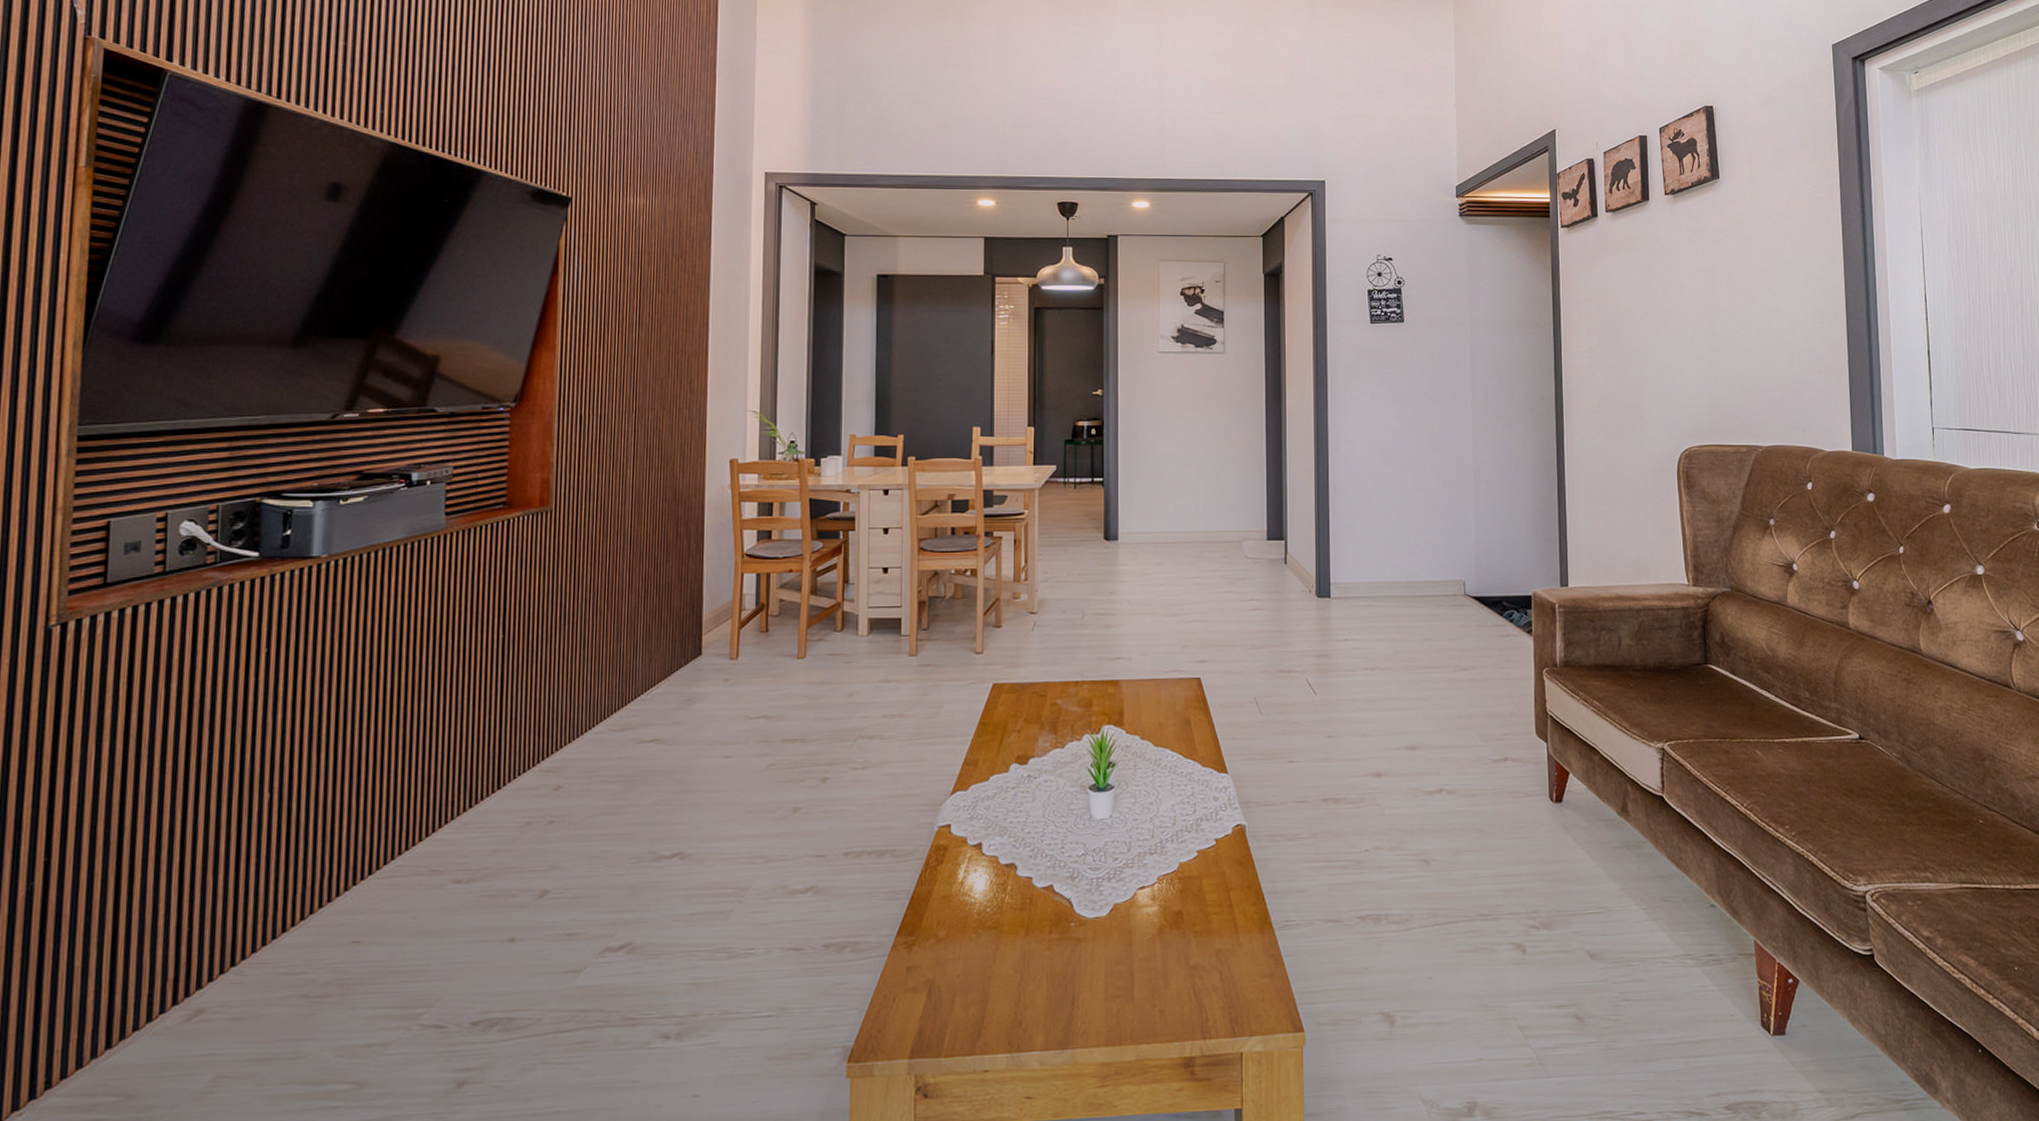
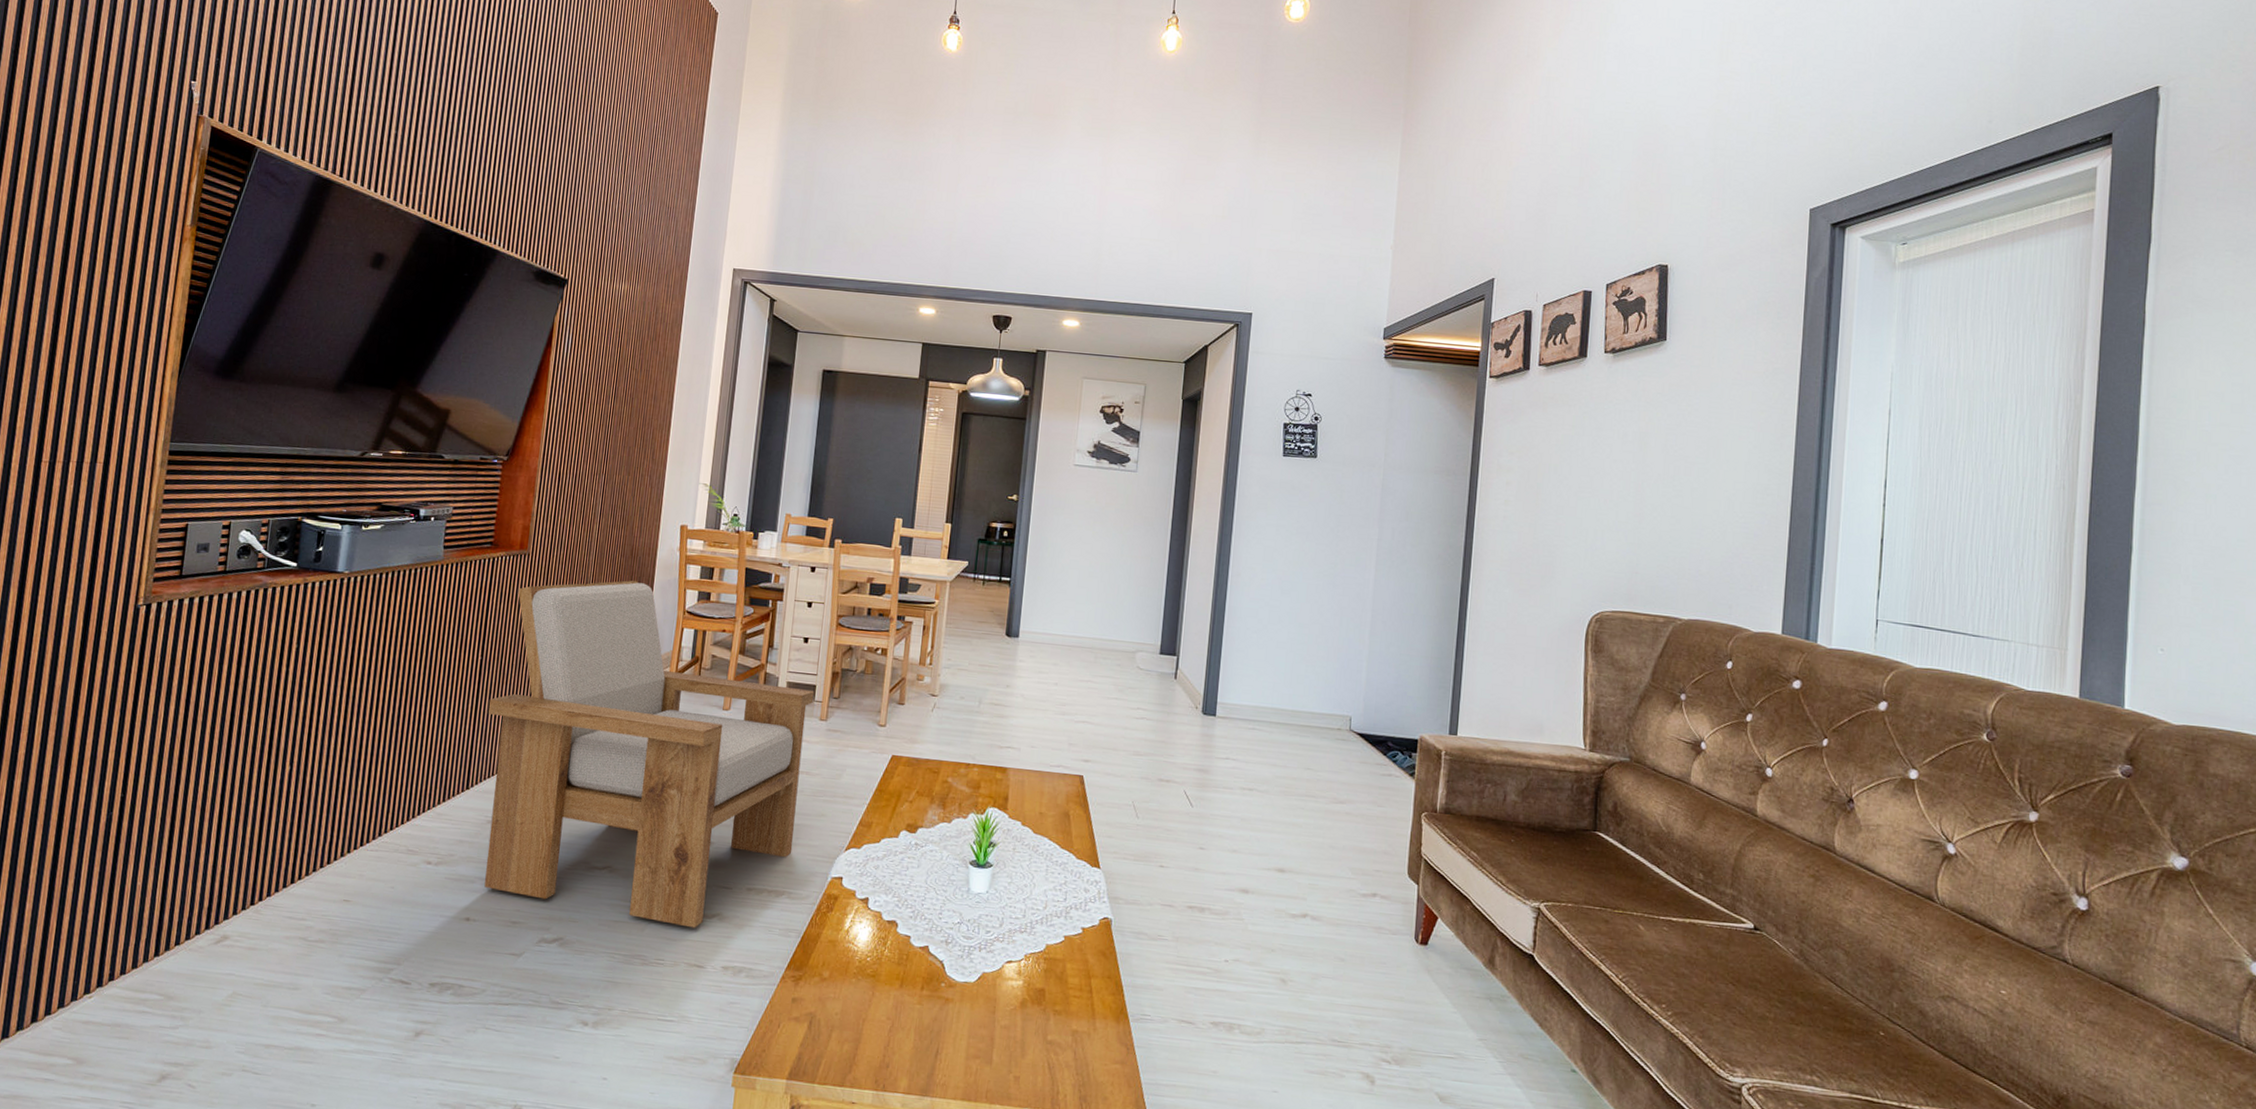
armchair: none [516,526,900,908] -> present [484,580,815,928]

